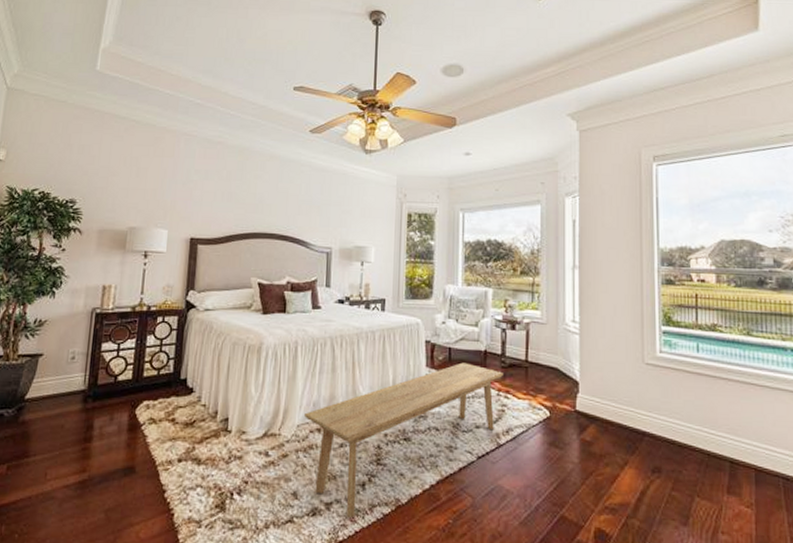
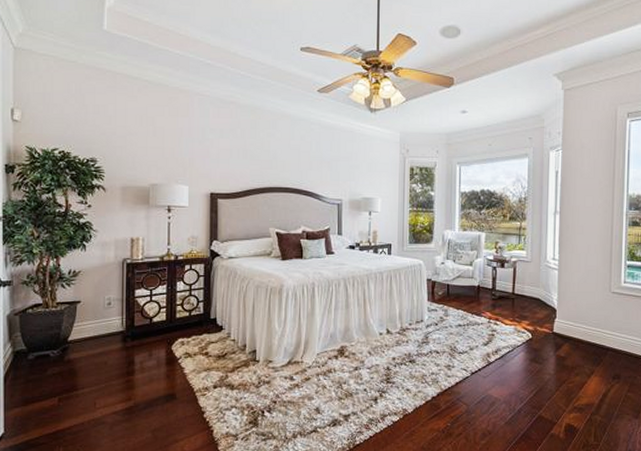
bench: present [305,362,503,517] -> none [323,296,493,425]

